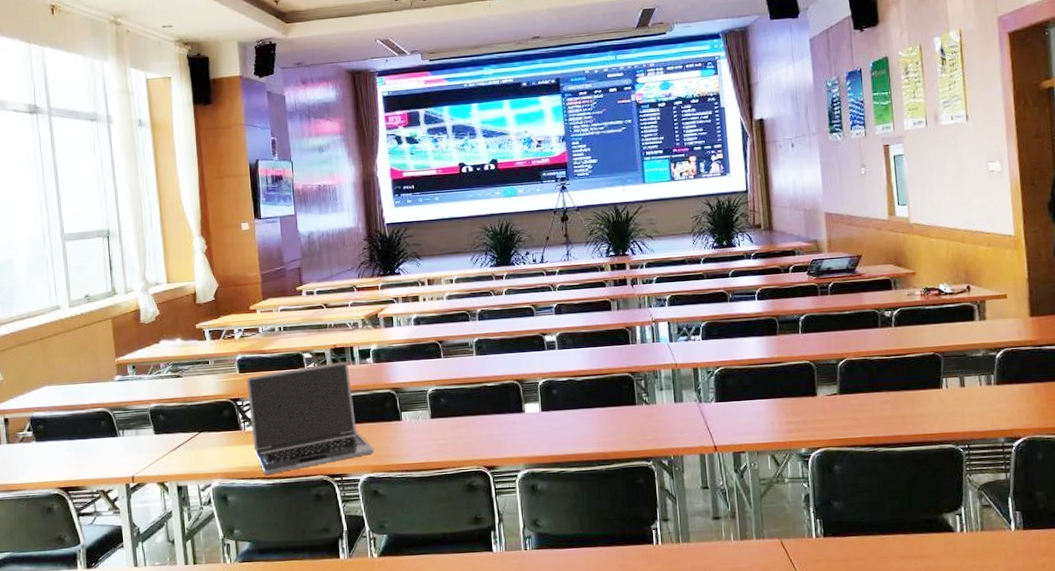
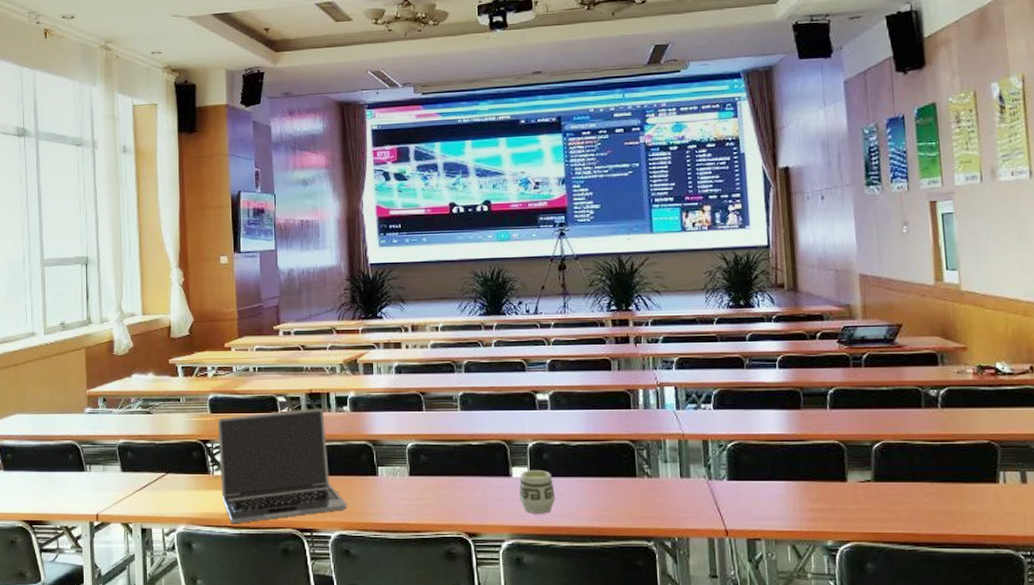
cup: none [532,405,565,445] -> present [519,470,555,514]

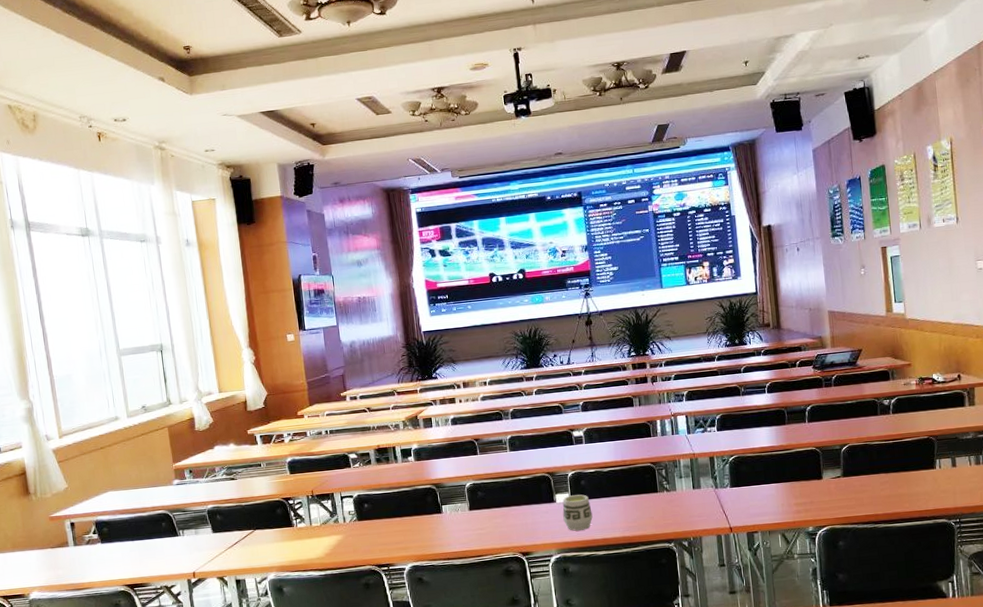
laptop: present [217,409,348,524] -> none [297,461,418,567]

